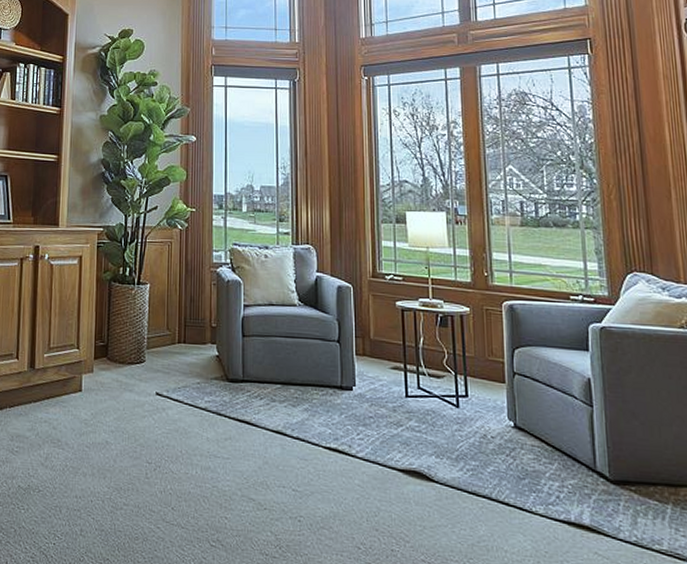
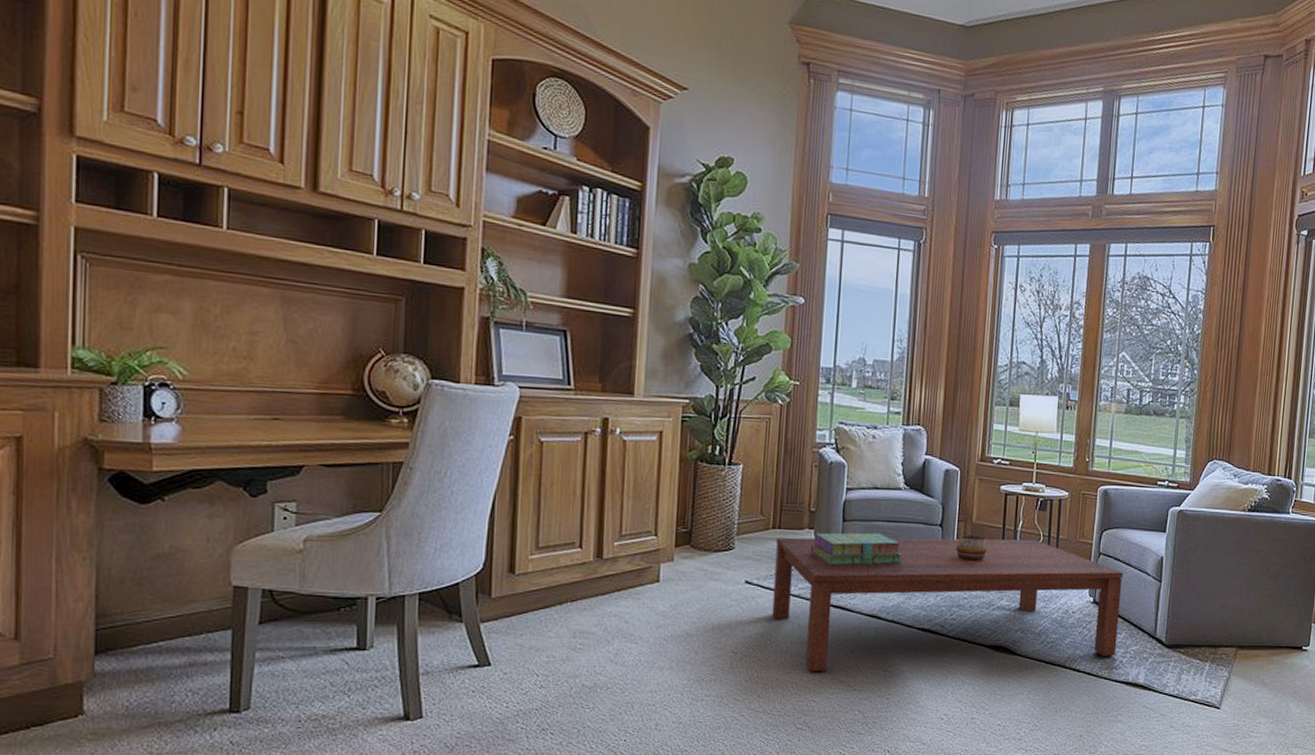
coffee table: none [181,351,550,490] -> present [772,537,1123,672]
stack of books: none [213,347,303,380] -> present [810,532,903,566]
decorative bowl: none [355,351,389,378] -> present [955,534,987,561]

